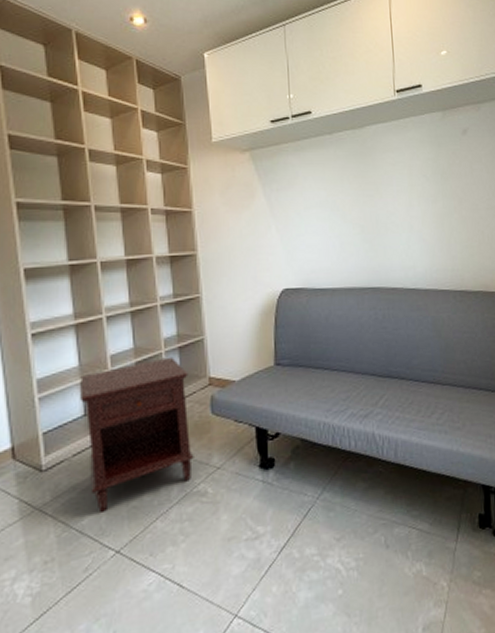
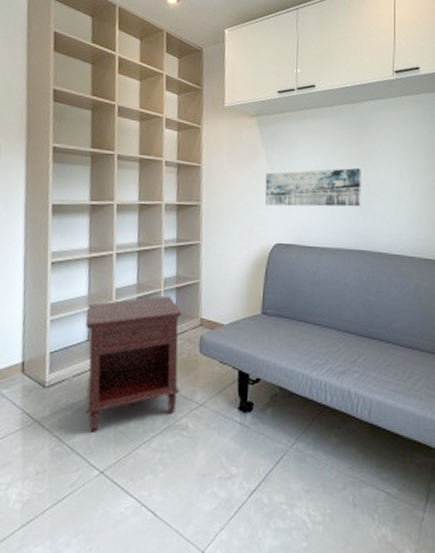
wall art: none [265,200,371,249] -> present [265,168,362,207]

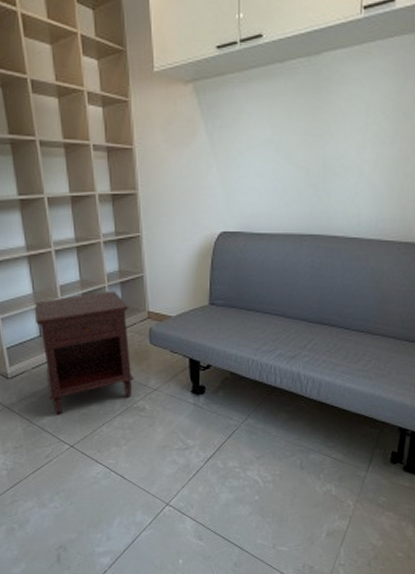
wall art: present [265,168,362,207] -> none [206,140,317,190]

